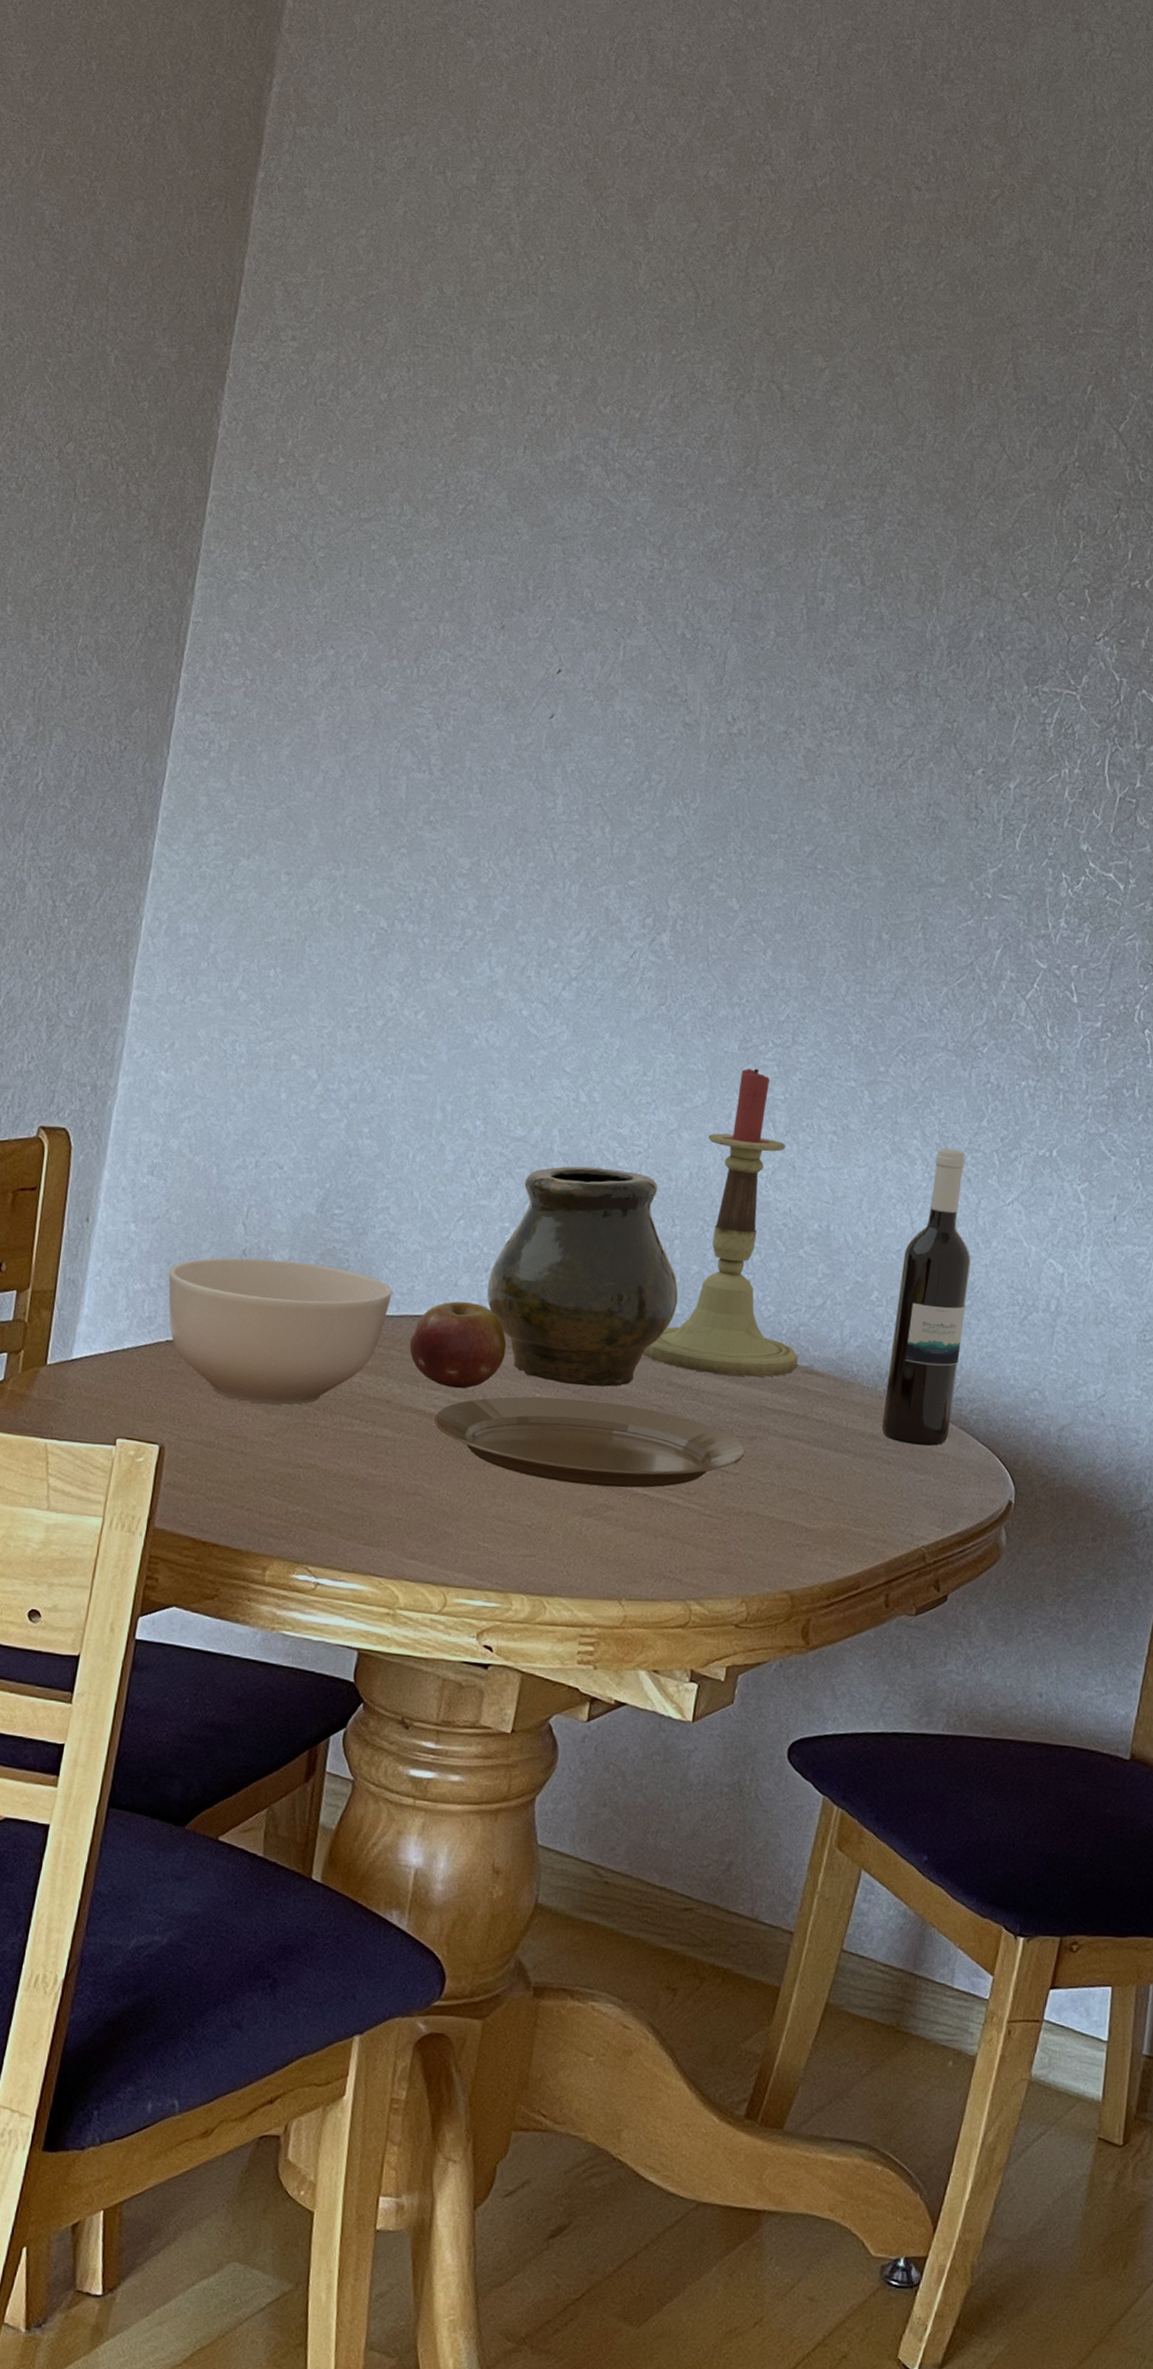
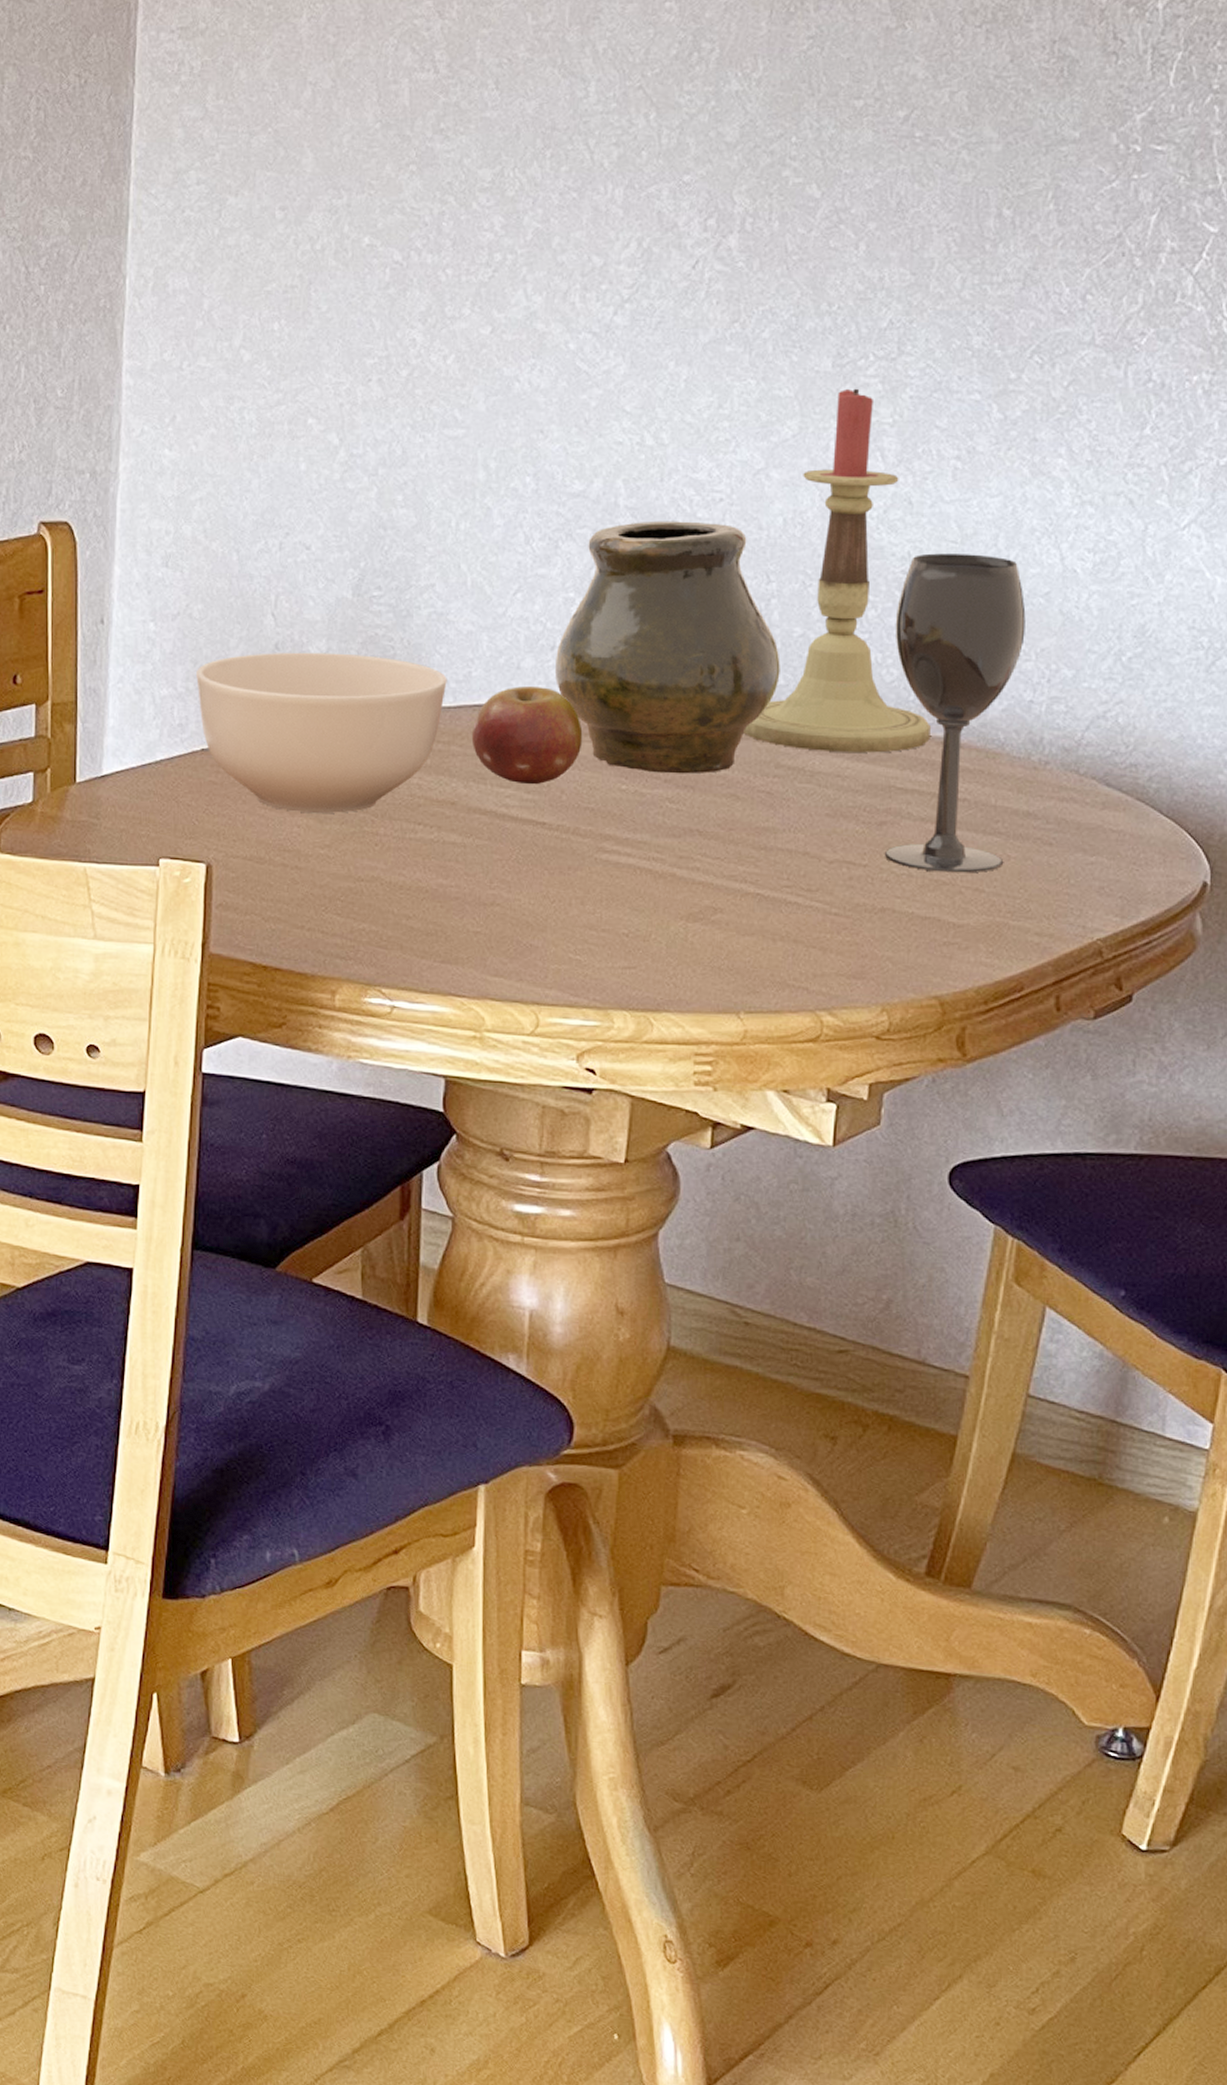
plate: present [434,1396,745,1488] -> none [507,788,874,887]
wine glass: none [752,1210,881,1485] -> present [884,553,1026,873]
wine bottle: present [882,1148,971,1446] -> none [1039,466,1139,823]

